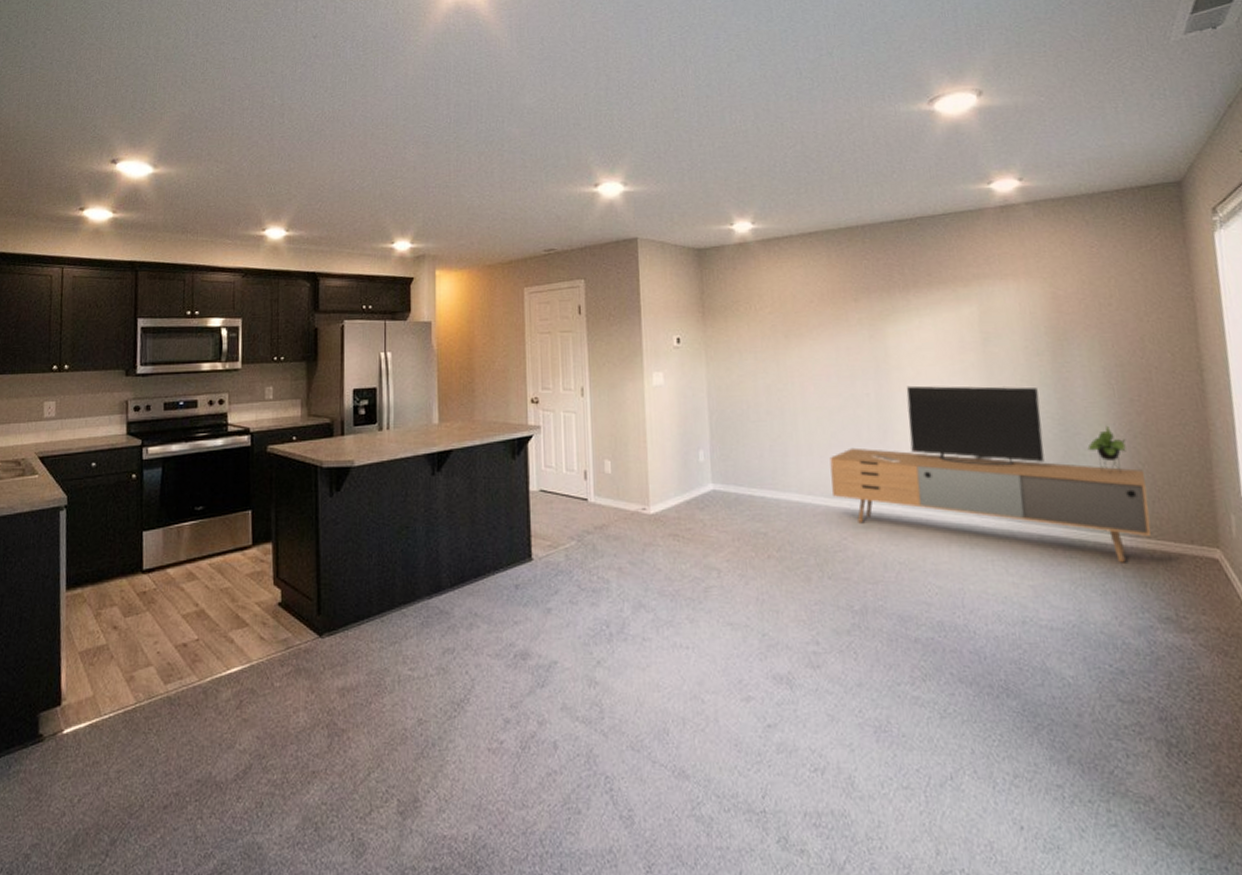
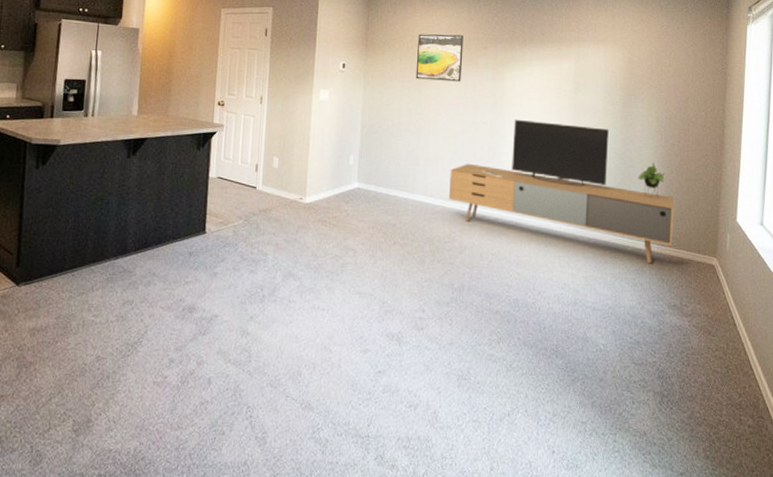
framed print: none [767,287,830,348] -> present [415,33,464,82]

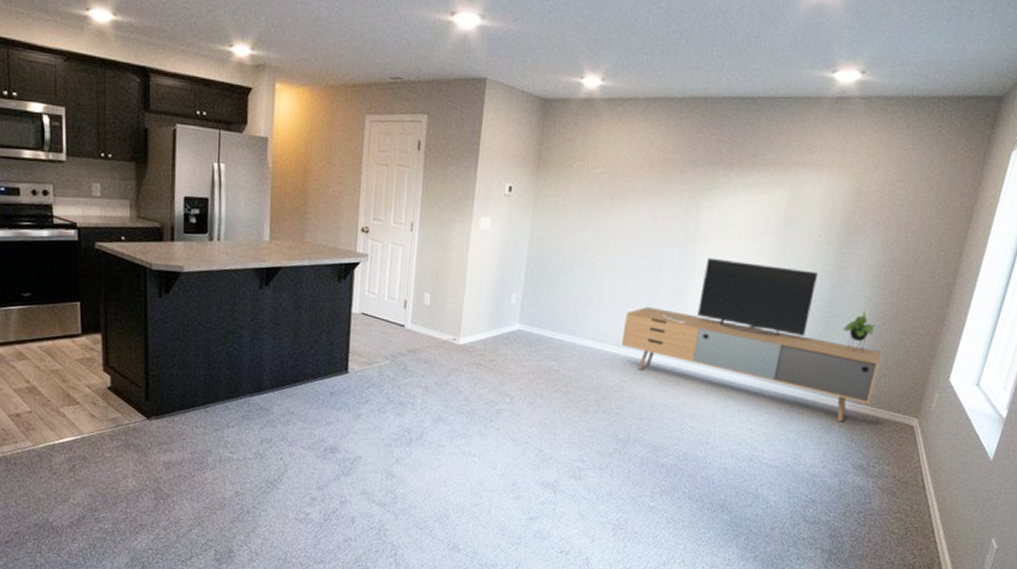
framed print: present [415,33,464,82] -> none [595,151,657,212]

